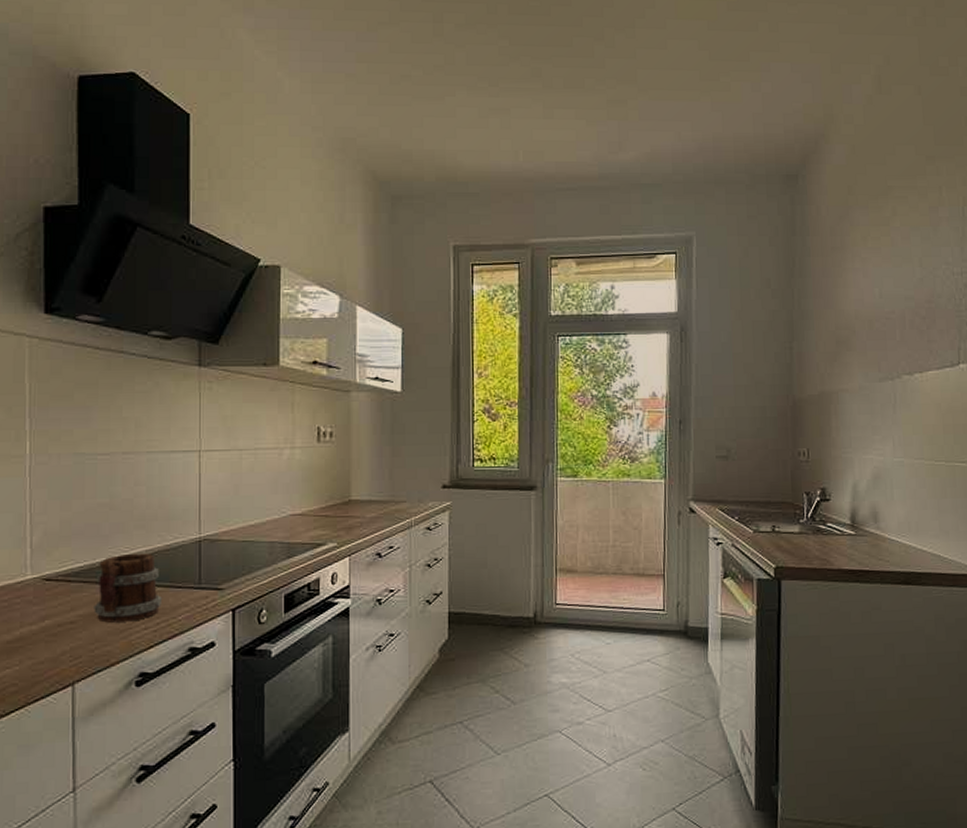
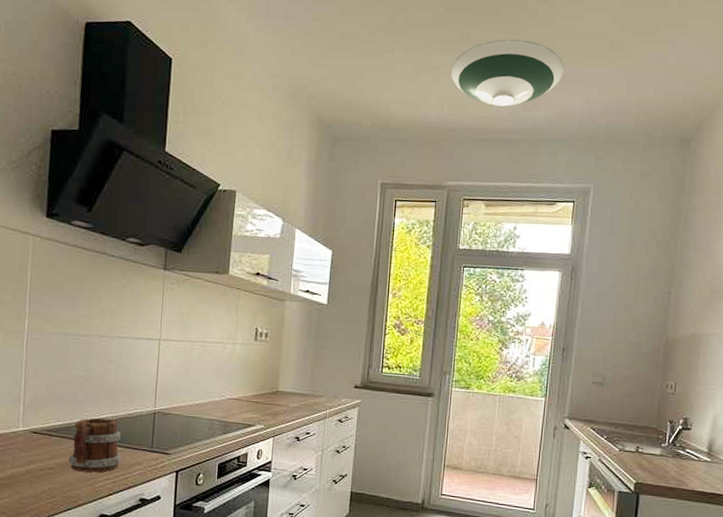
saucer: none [523,73,651,150] -> present [450,39,565,107]

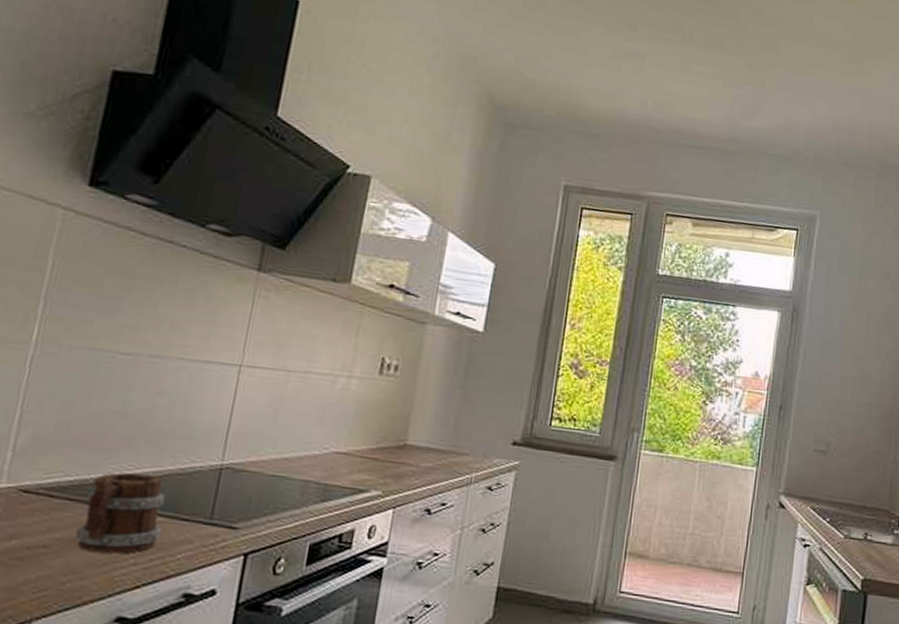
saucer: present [450,39,565,107] -> none [657,33,791,111]

